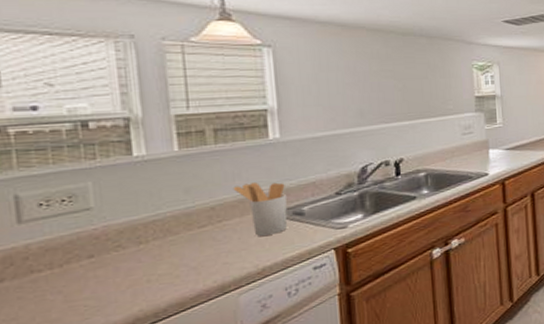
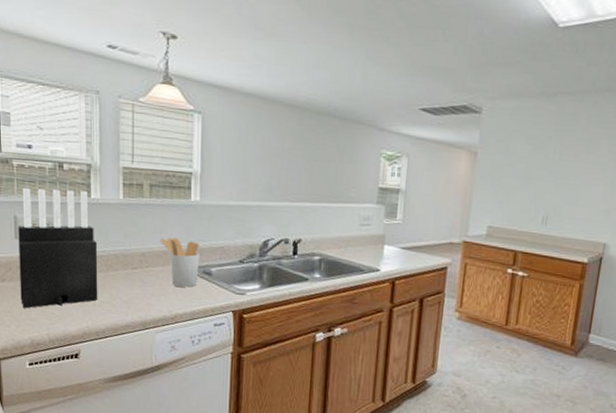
knife block: none [21,150,154,310] -> present [18,187,98,309]

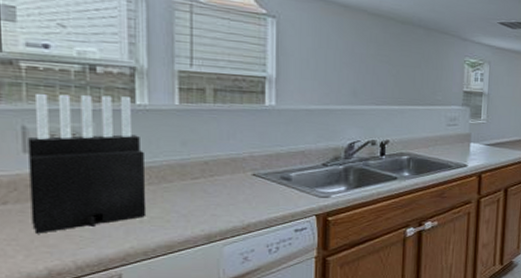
utensil holder: present [159,238,200,287] -> none [227,144,277,194]

